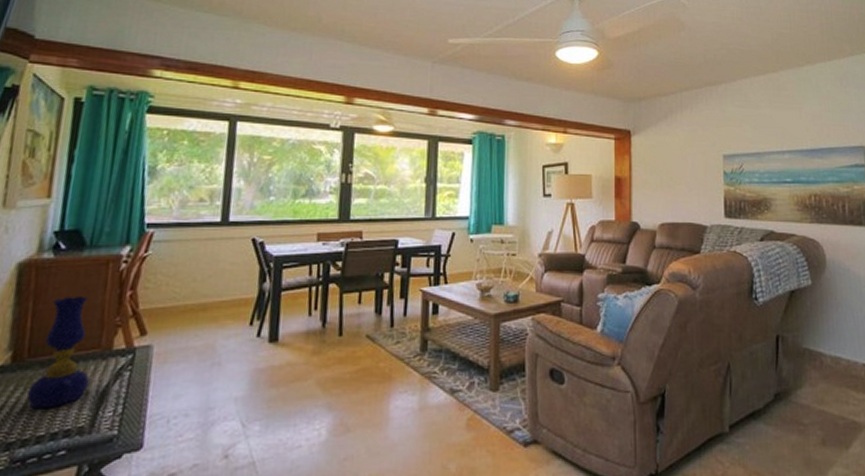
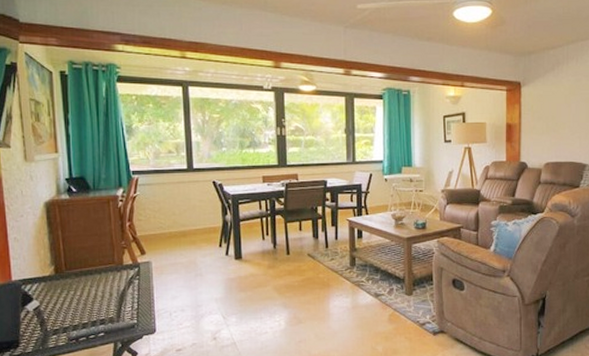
oil lamp: present [26,295,90,410] -> none [70,226,111,306]

